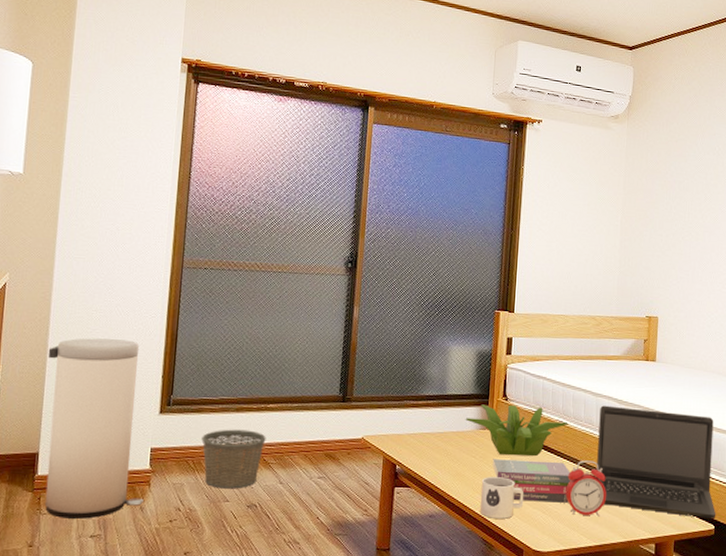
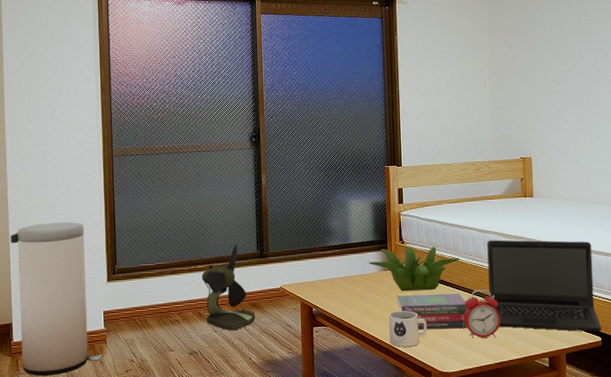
basket: present [201,429,266,489] -> none [145,289,199,341]
desk fan: none [271,384,330,484] -> present [202,245,256,331]

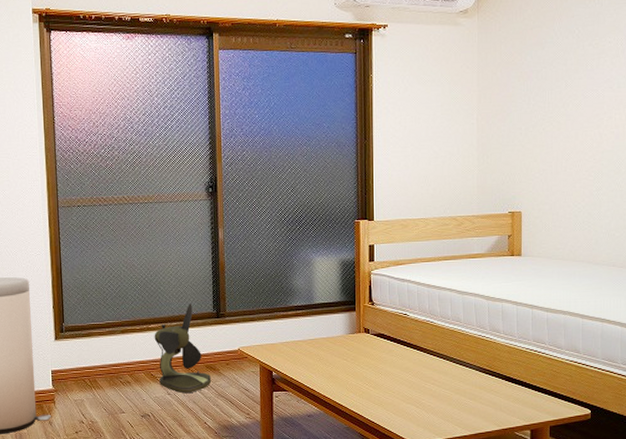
plant: present [368,247,460,292] -> none [334,308,436,357]
mug: present [388,311,428,347] -> none [354,377,397,415]
books: present [396,293,468,330] -> none [364,359,442,397]
alarm clock: present [463,289,500,338] -> none [437,356,478,407]
laptop: present [487,240,602,333] -> none [467,302,592,405]

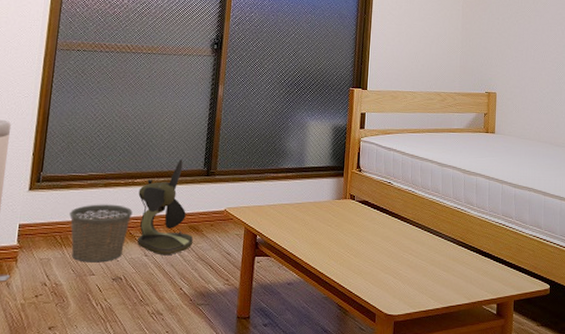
basket: none [94,349,151,402] -> present [69,204,133,263]

